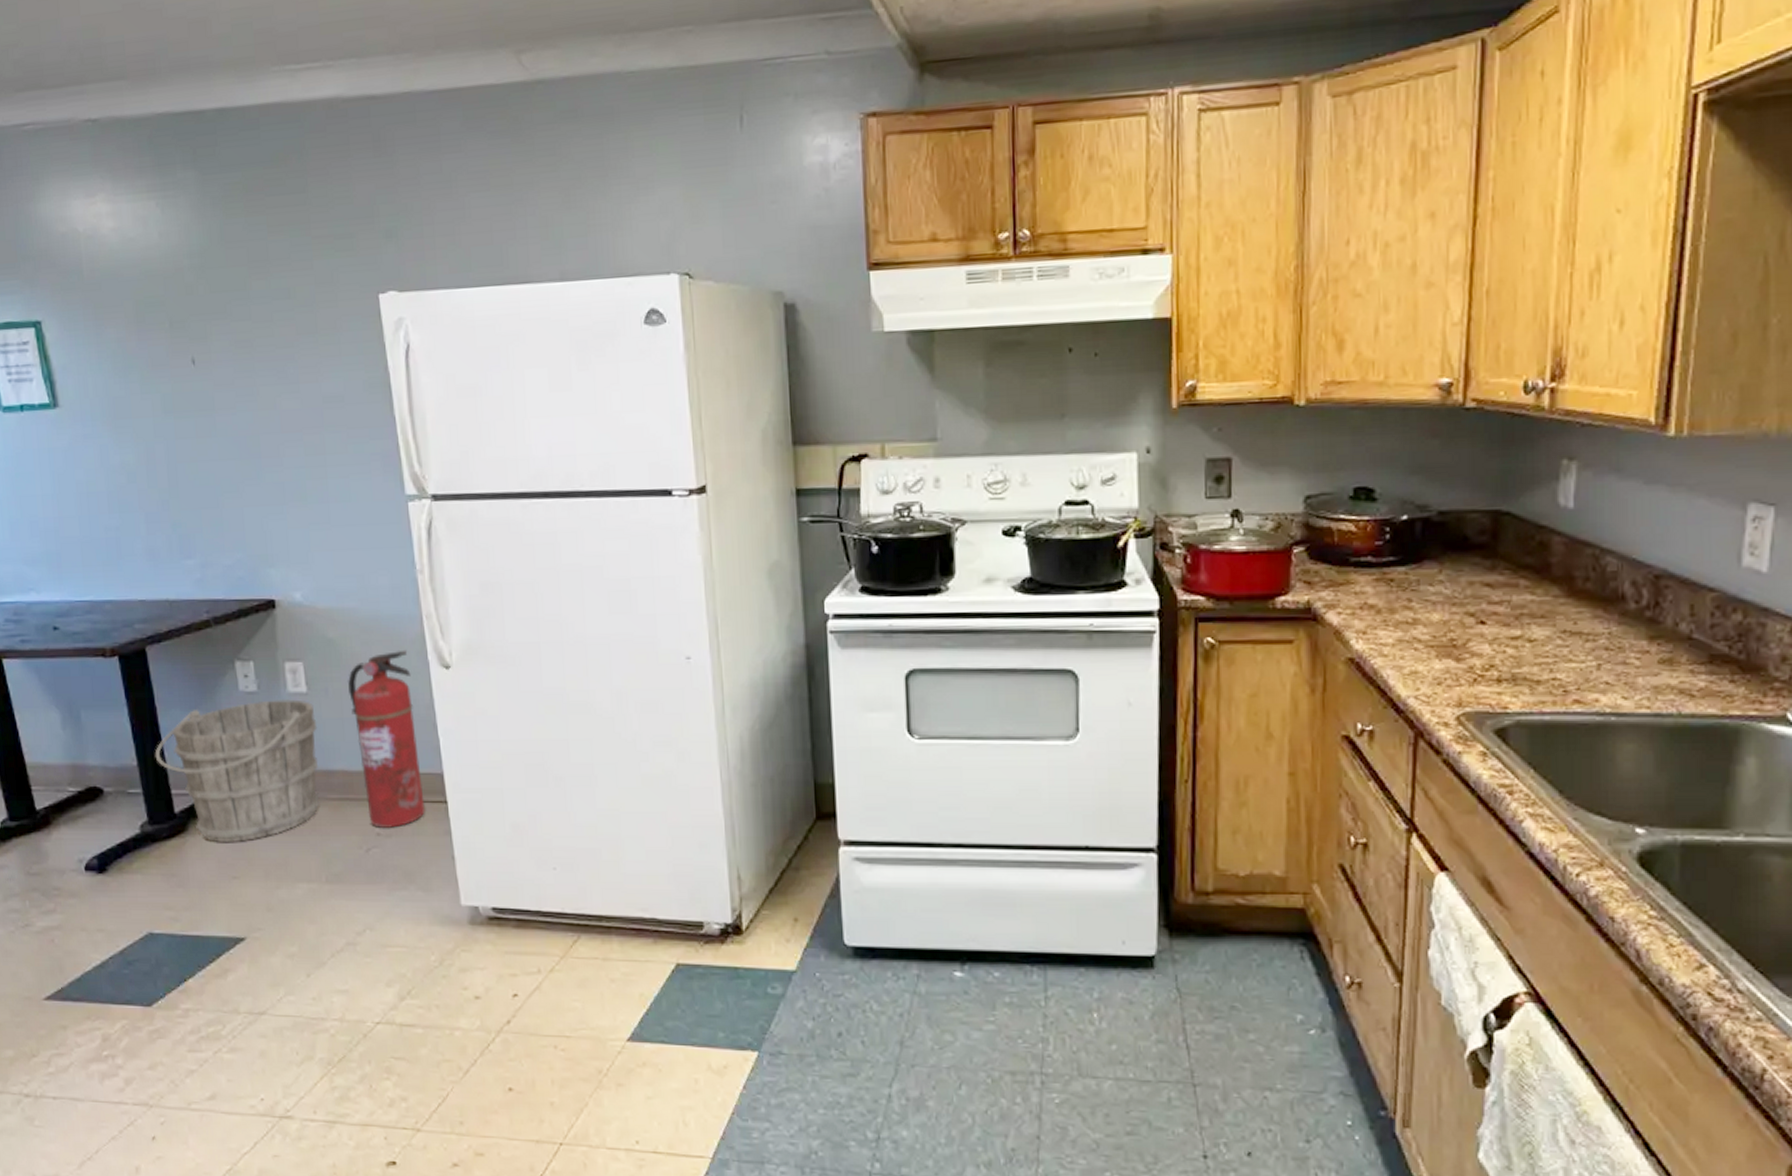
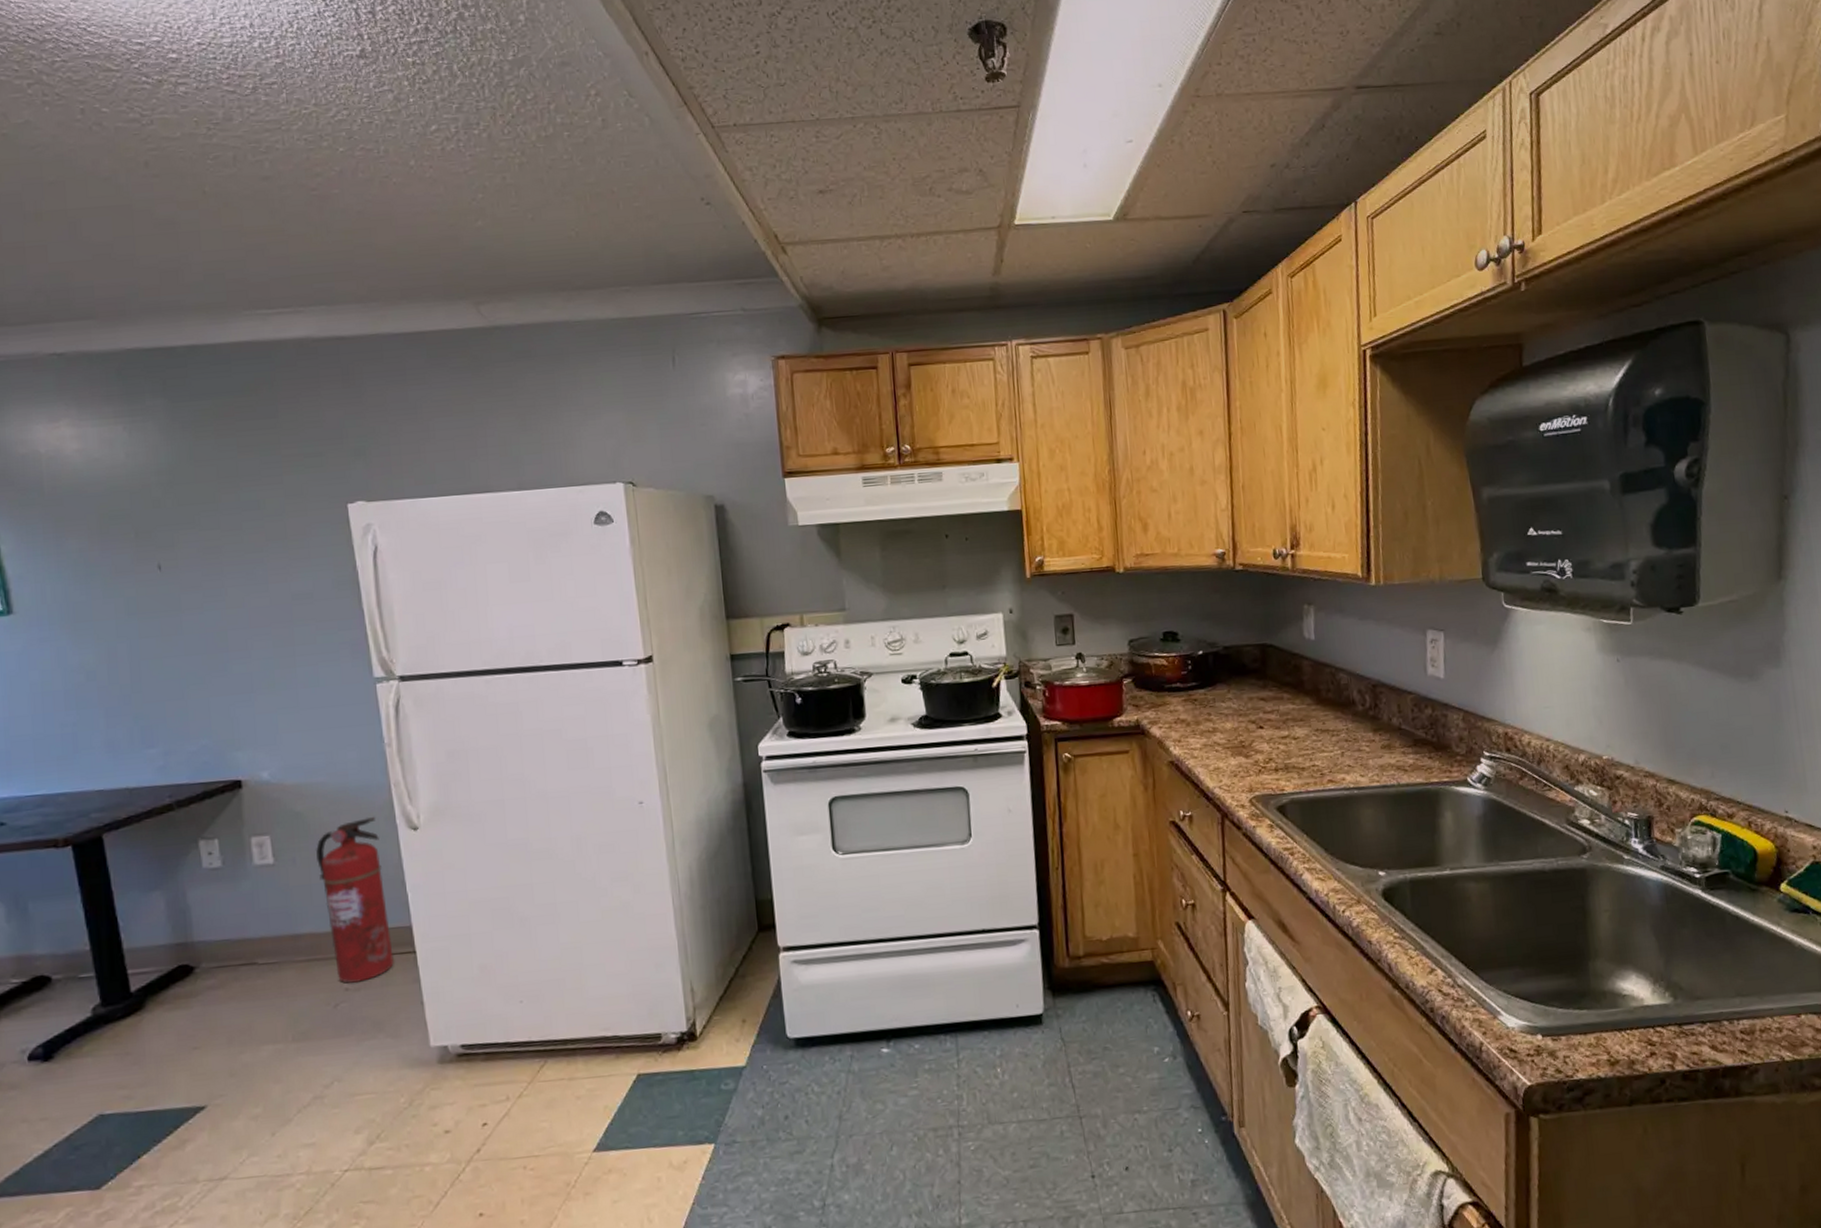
bucket: present [155,699,320,843] -> none [110,871,287,1017]

